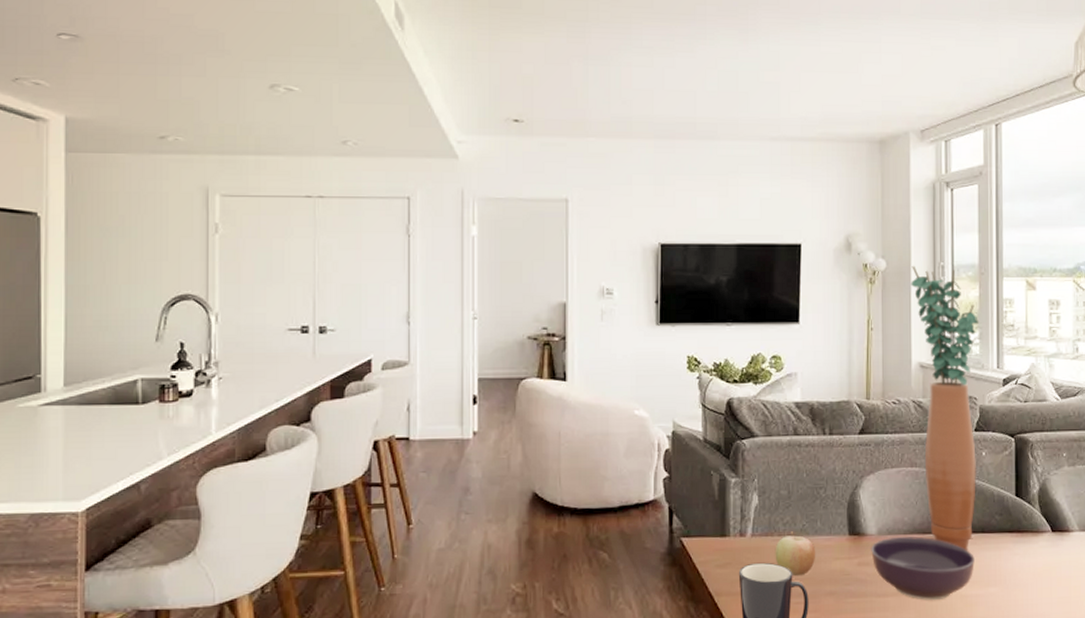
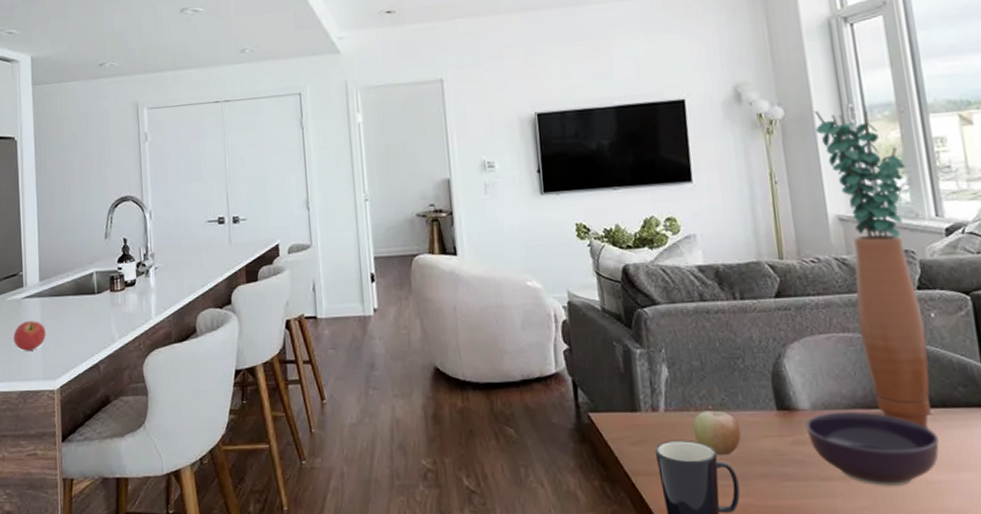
fruit: none [24,432,70,467] -> present [13,321,46,351]

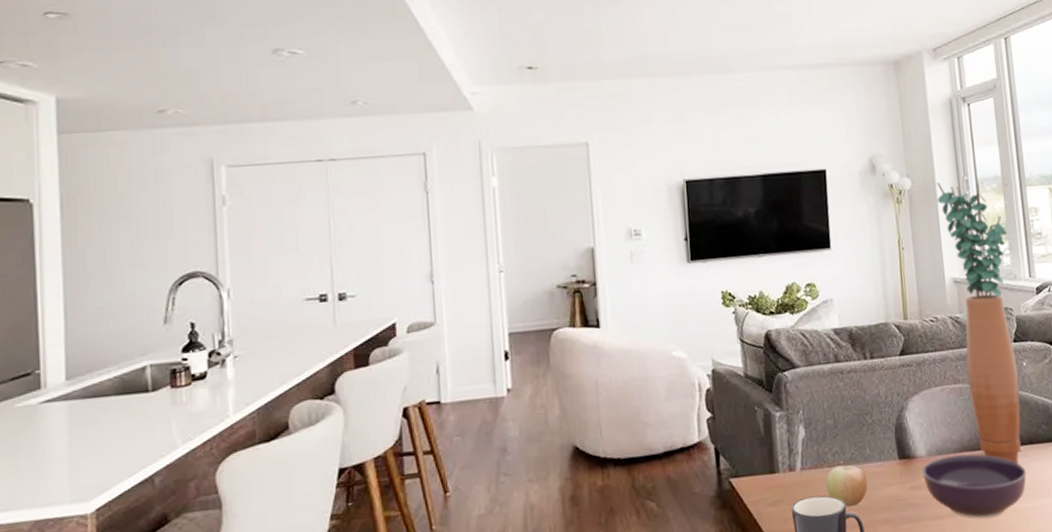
fruit: present [13,321,46,351] -> none [25,430,75,470]

